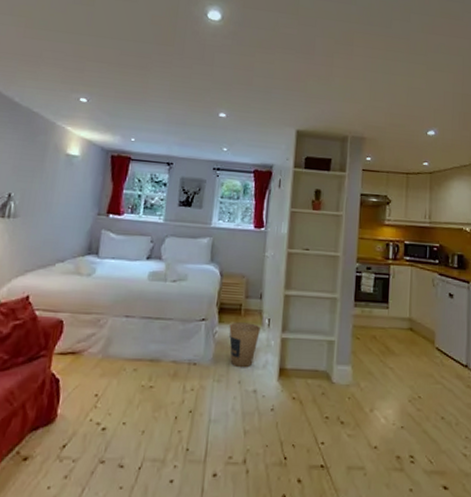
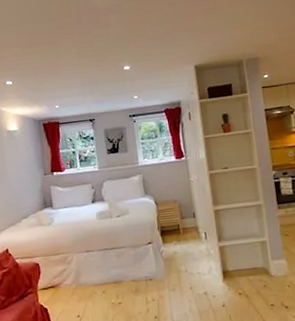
trash can: present [229,322,260,368] -> none [172,238,200,277]

